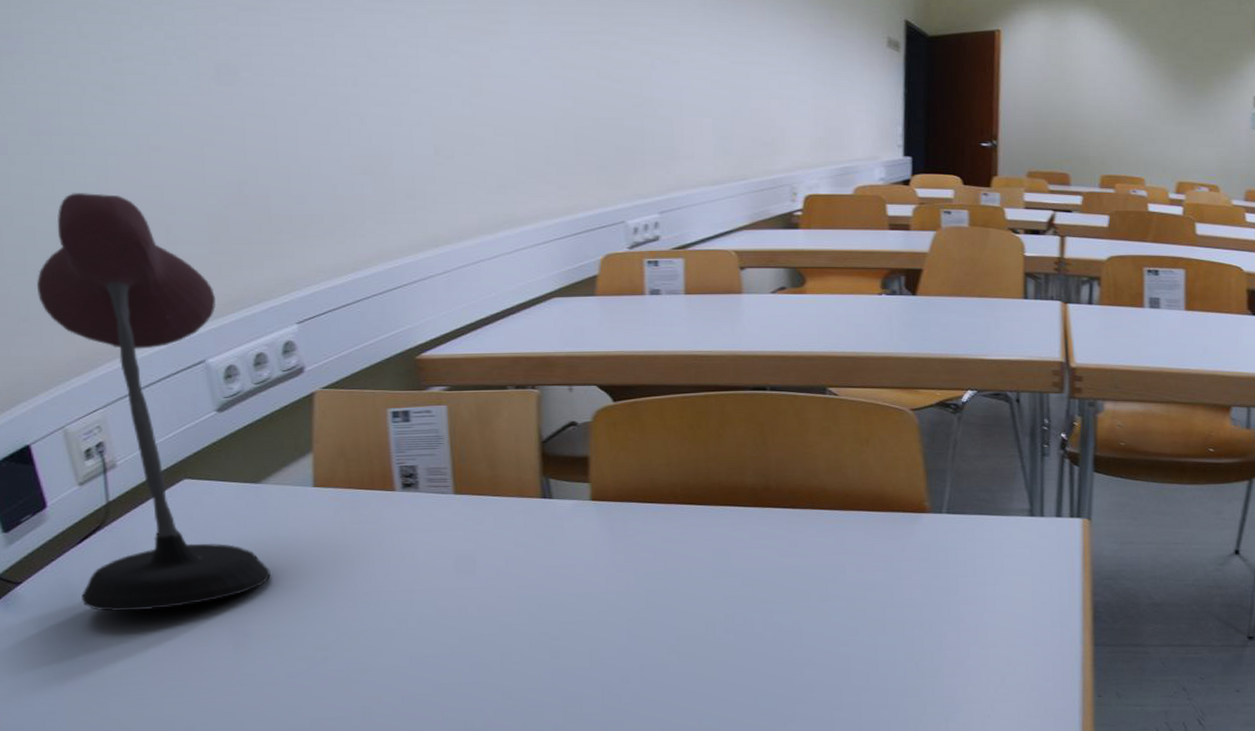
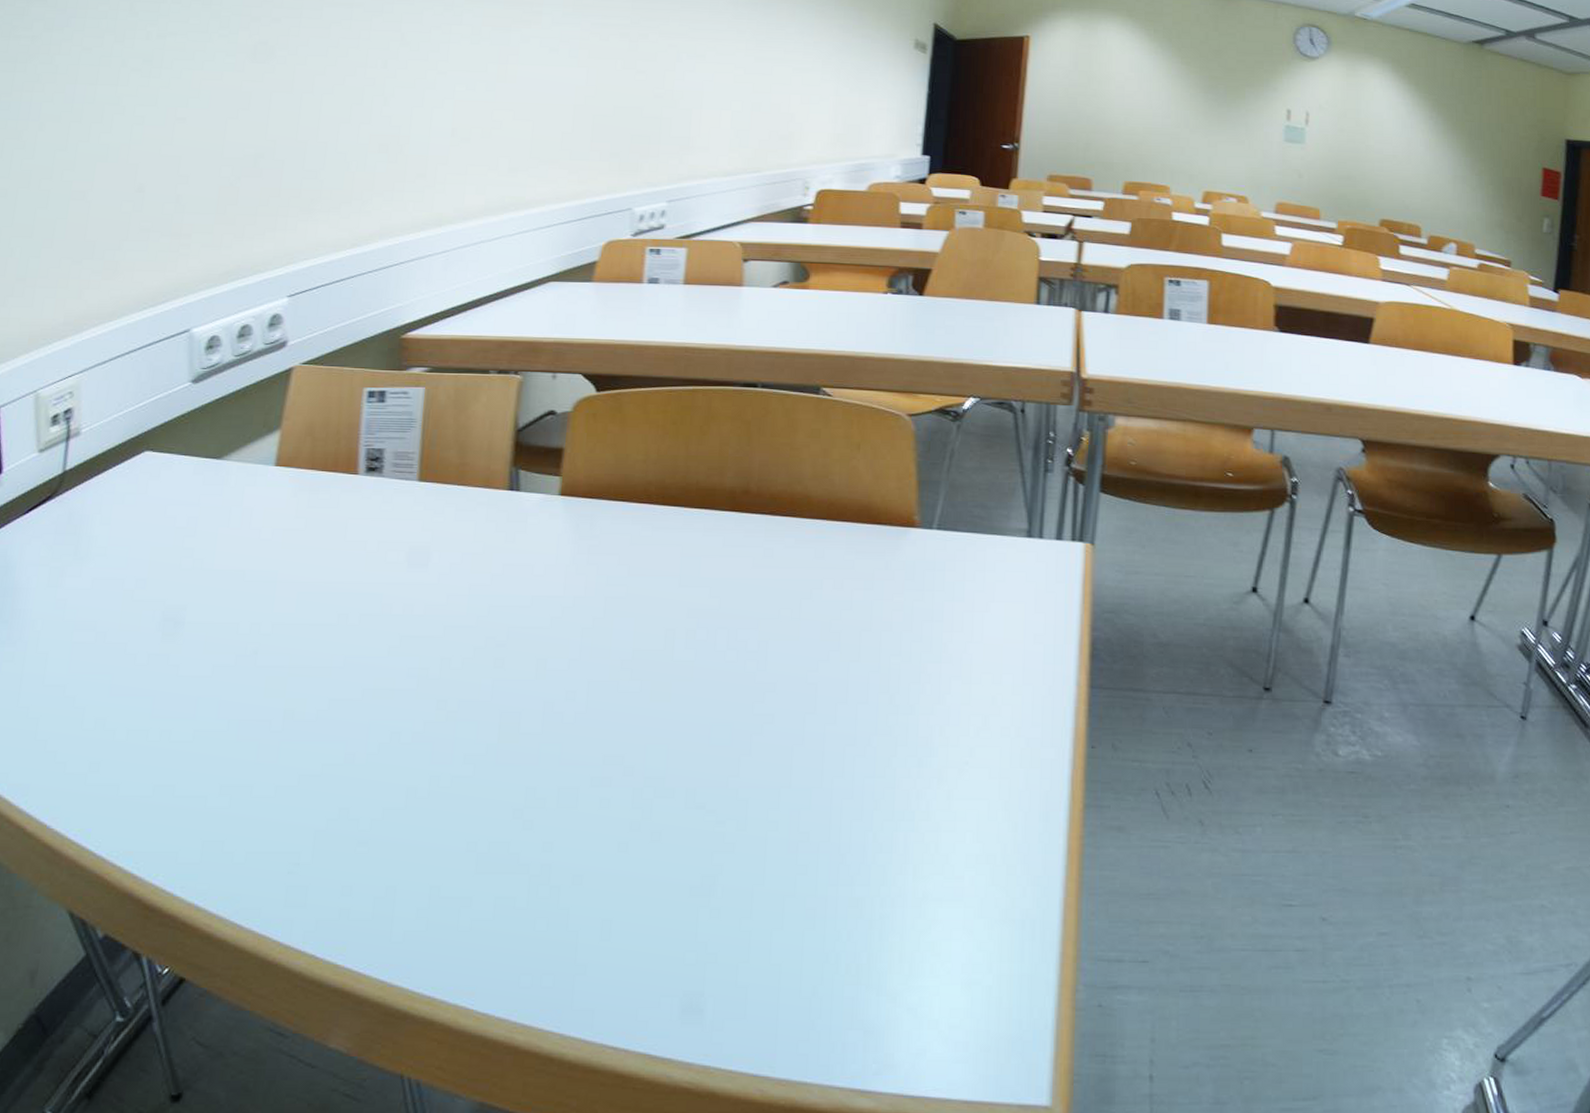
desk lamp: present [36,192,271,612] -> none [16,158,216,589]

